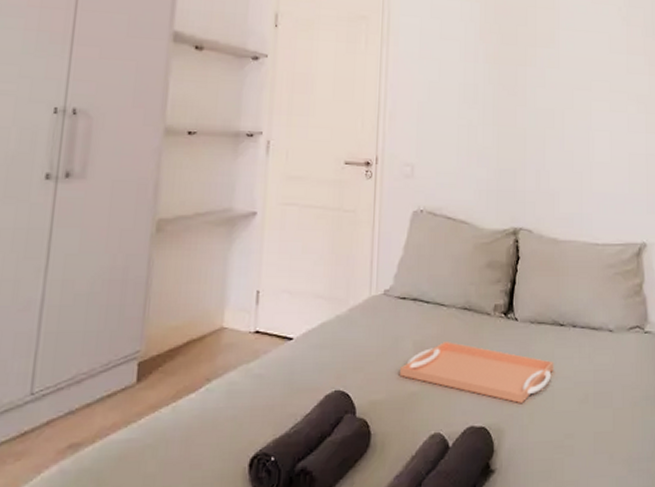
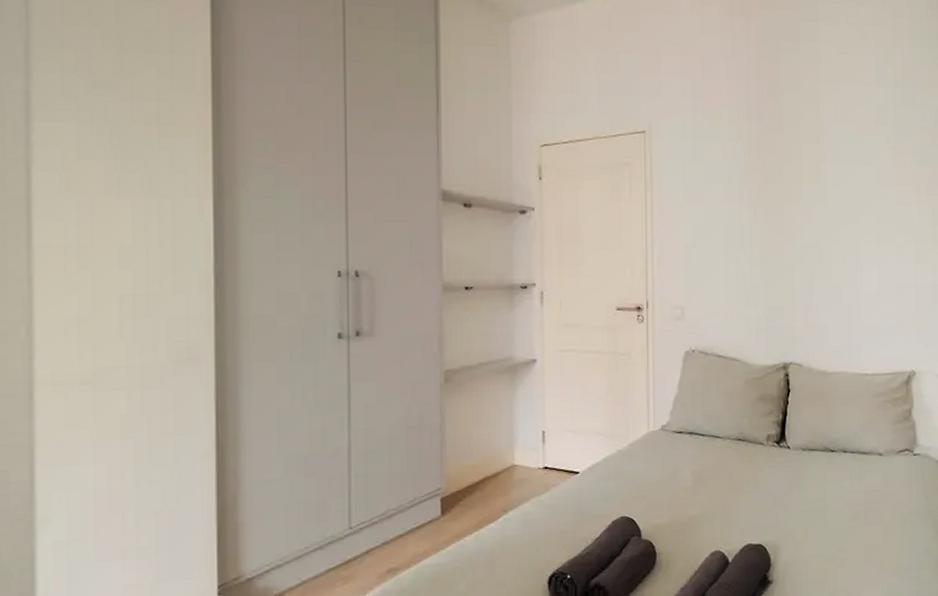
serving tray: present [400,342,554,404] -> none [680,470,826,523]

